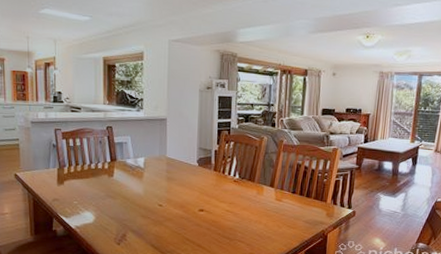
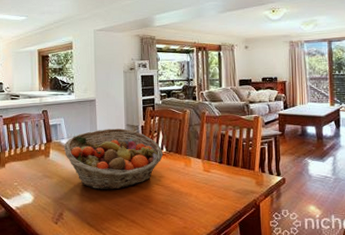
fruit basket: none [130,151,236,214] -> present [64,128,164,190]

